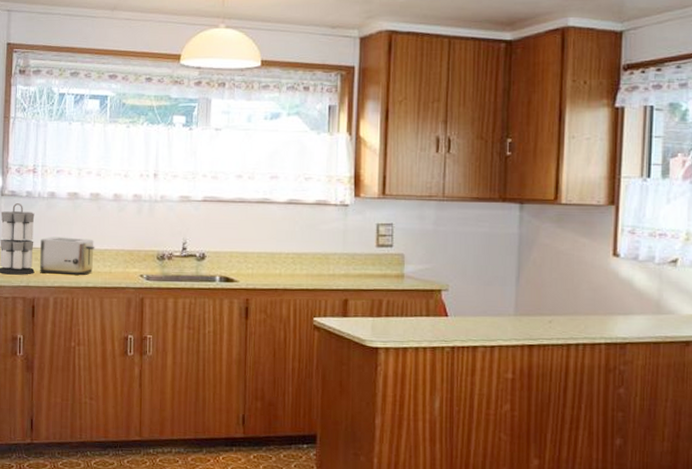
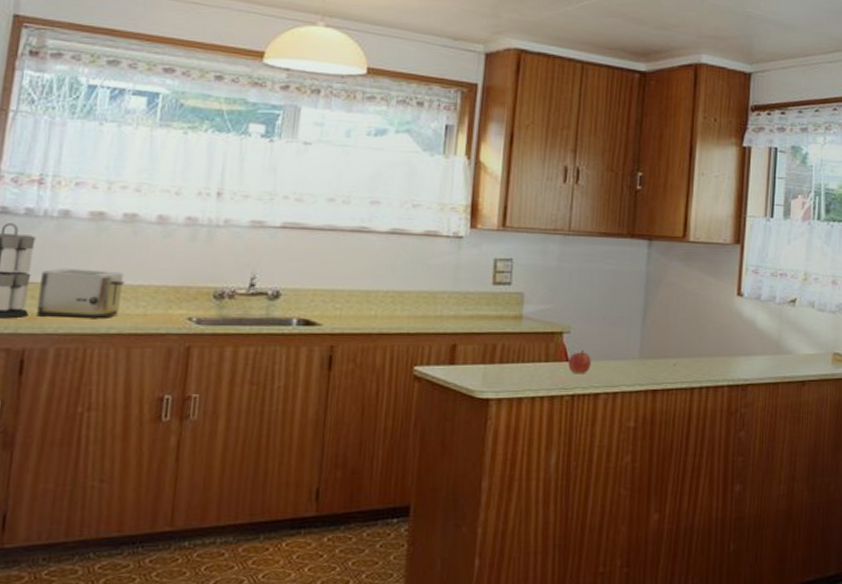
fruit: none [447,307,469,329] -> present [568,350,591,374]

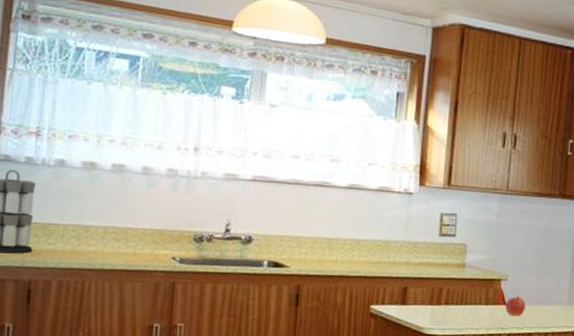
toaster: present [36,268,125,319] -> none [39,210,116,257]

